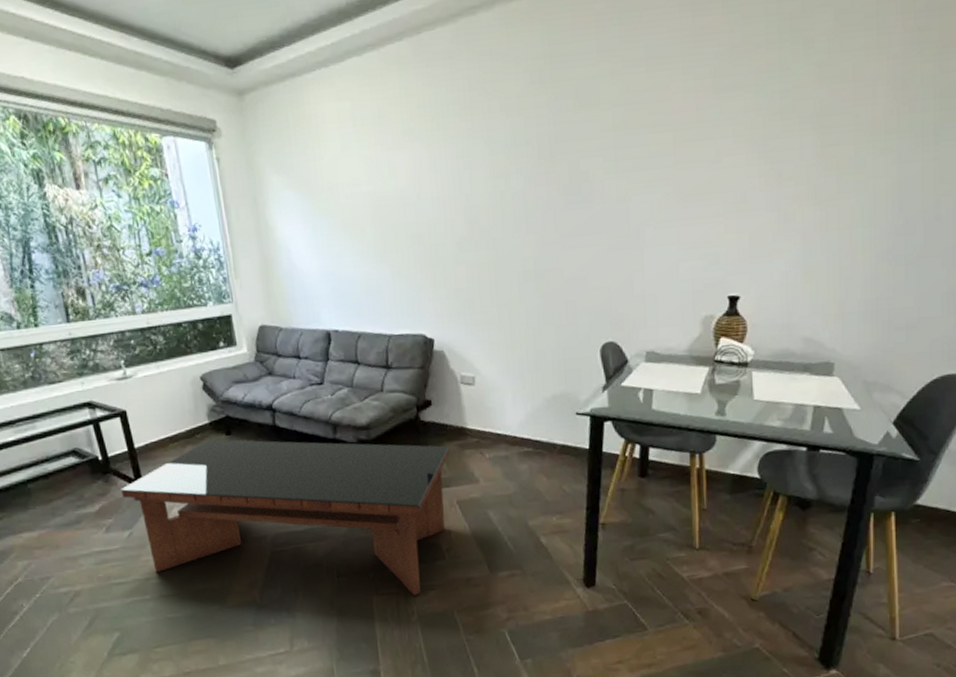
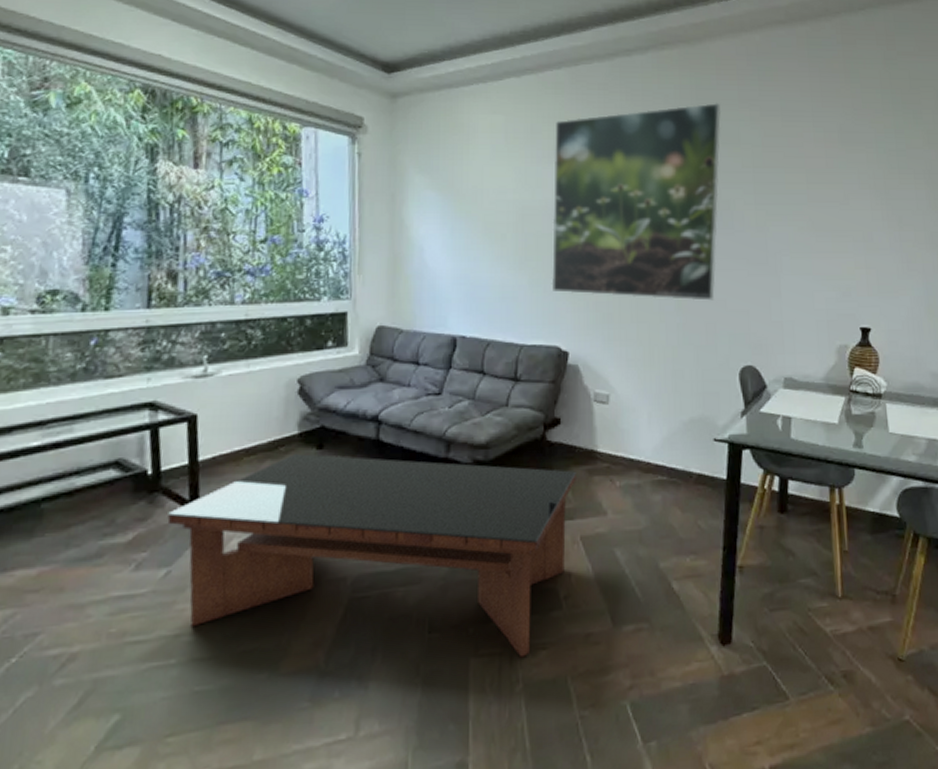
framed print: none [402,57,578,283] -> present [551,102,722,301]

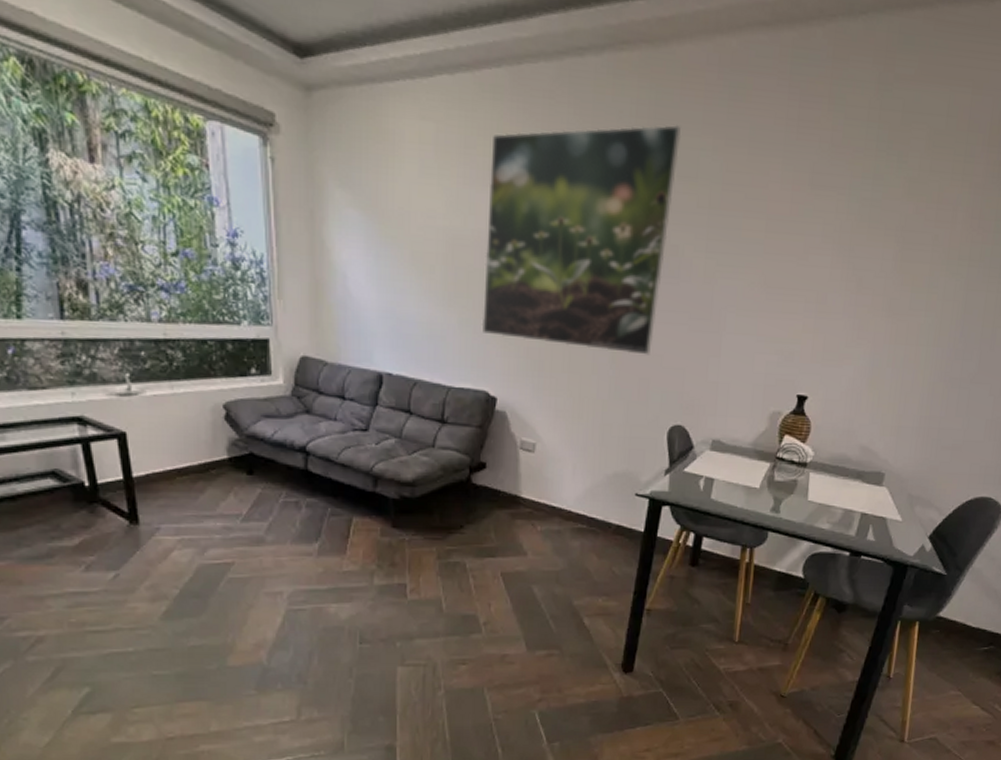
coffee table: present [167,454,576,658] -> none [109,477,500,670]

